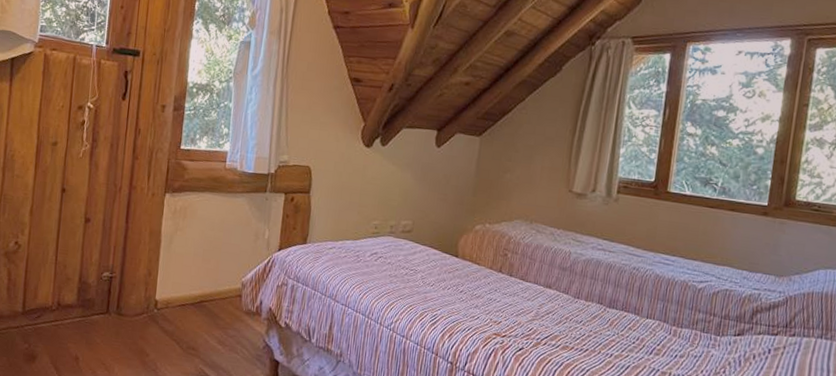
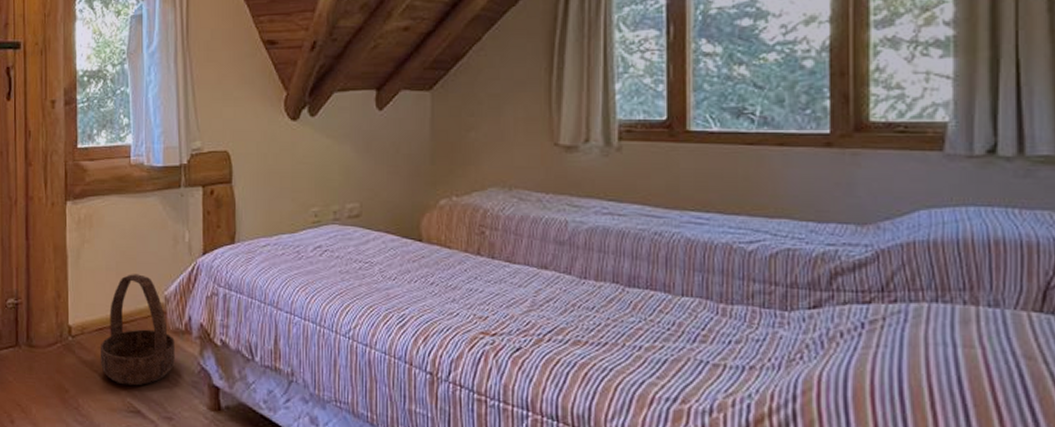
basket: none [180,261,246,355] -> present [101,274,175,386]

